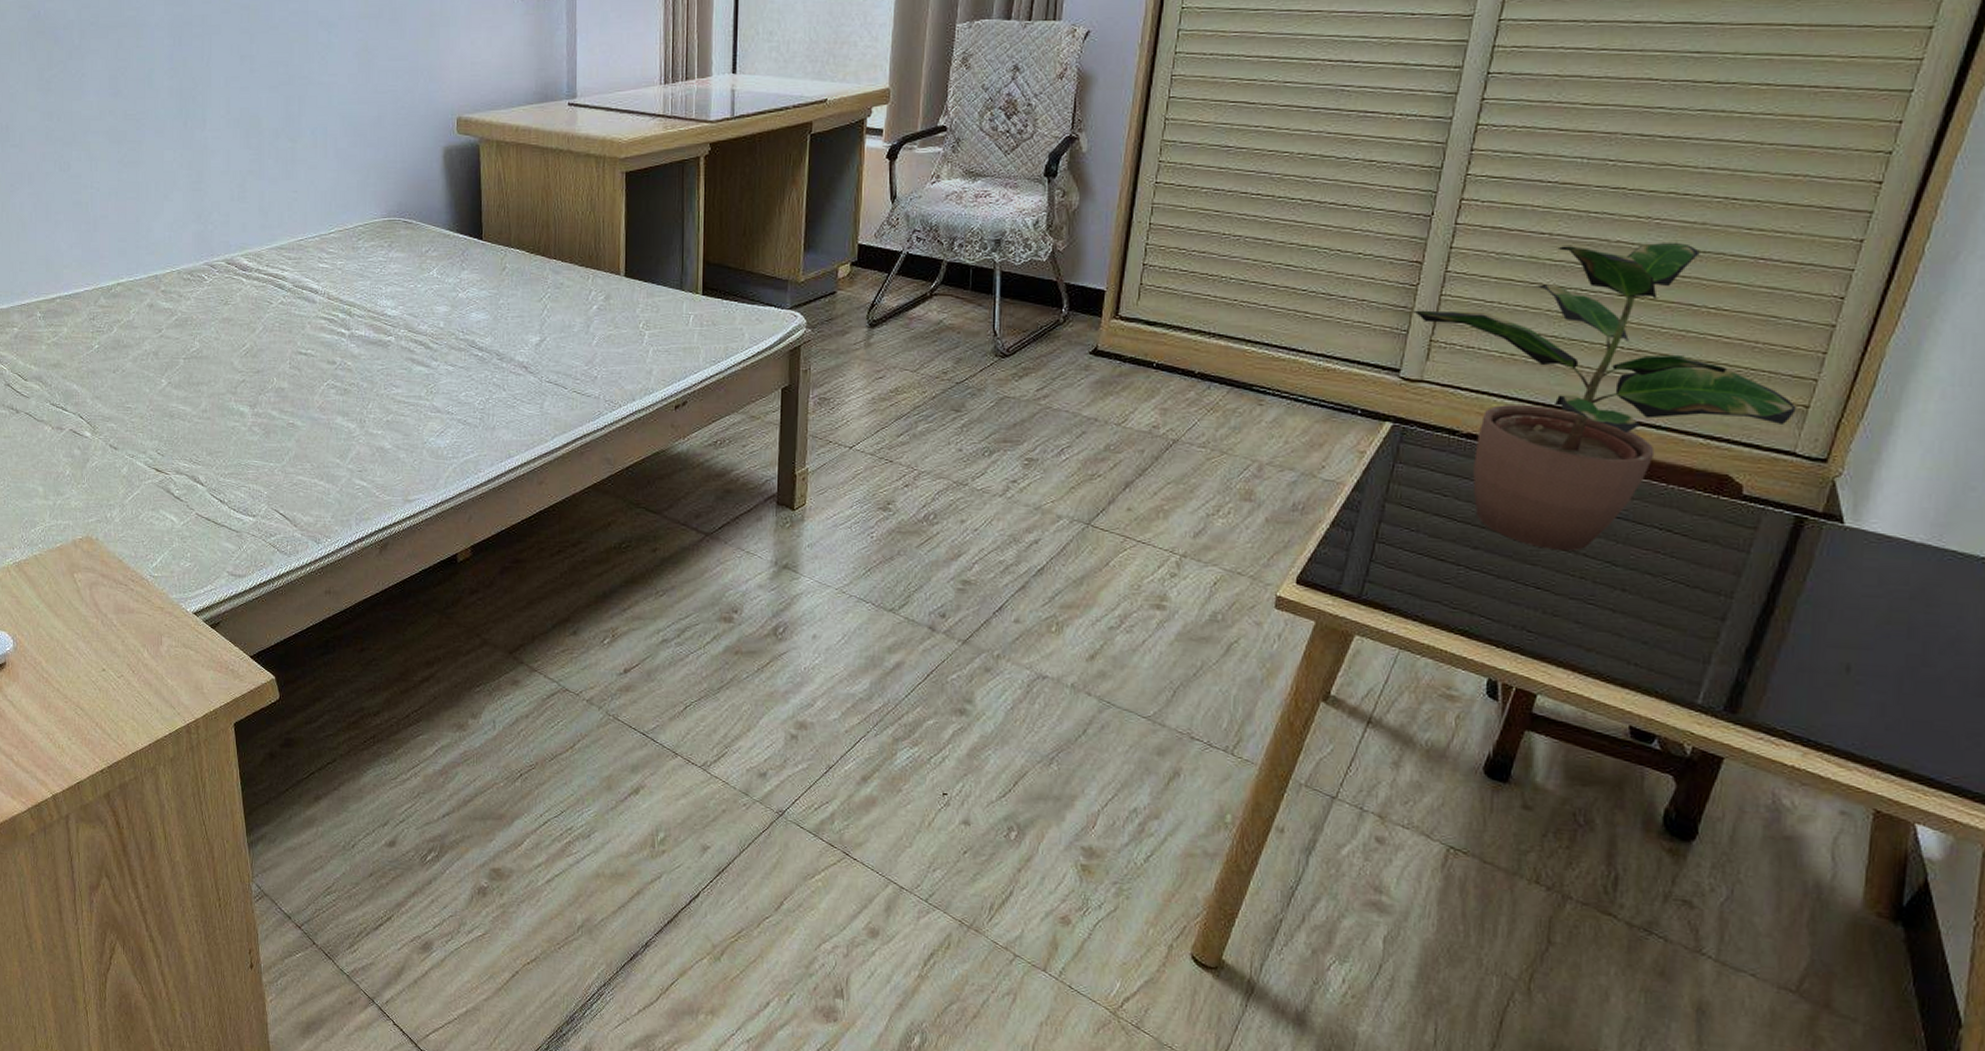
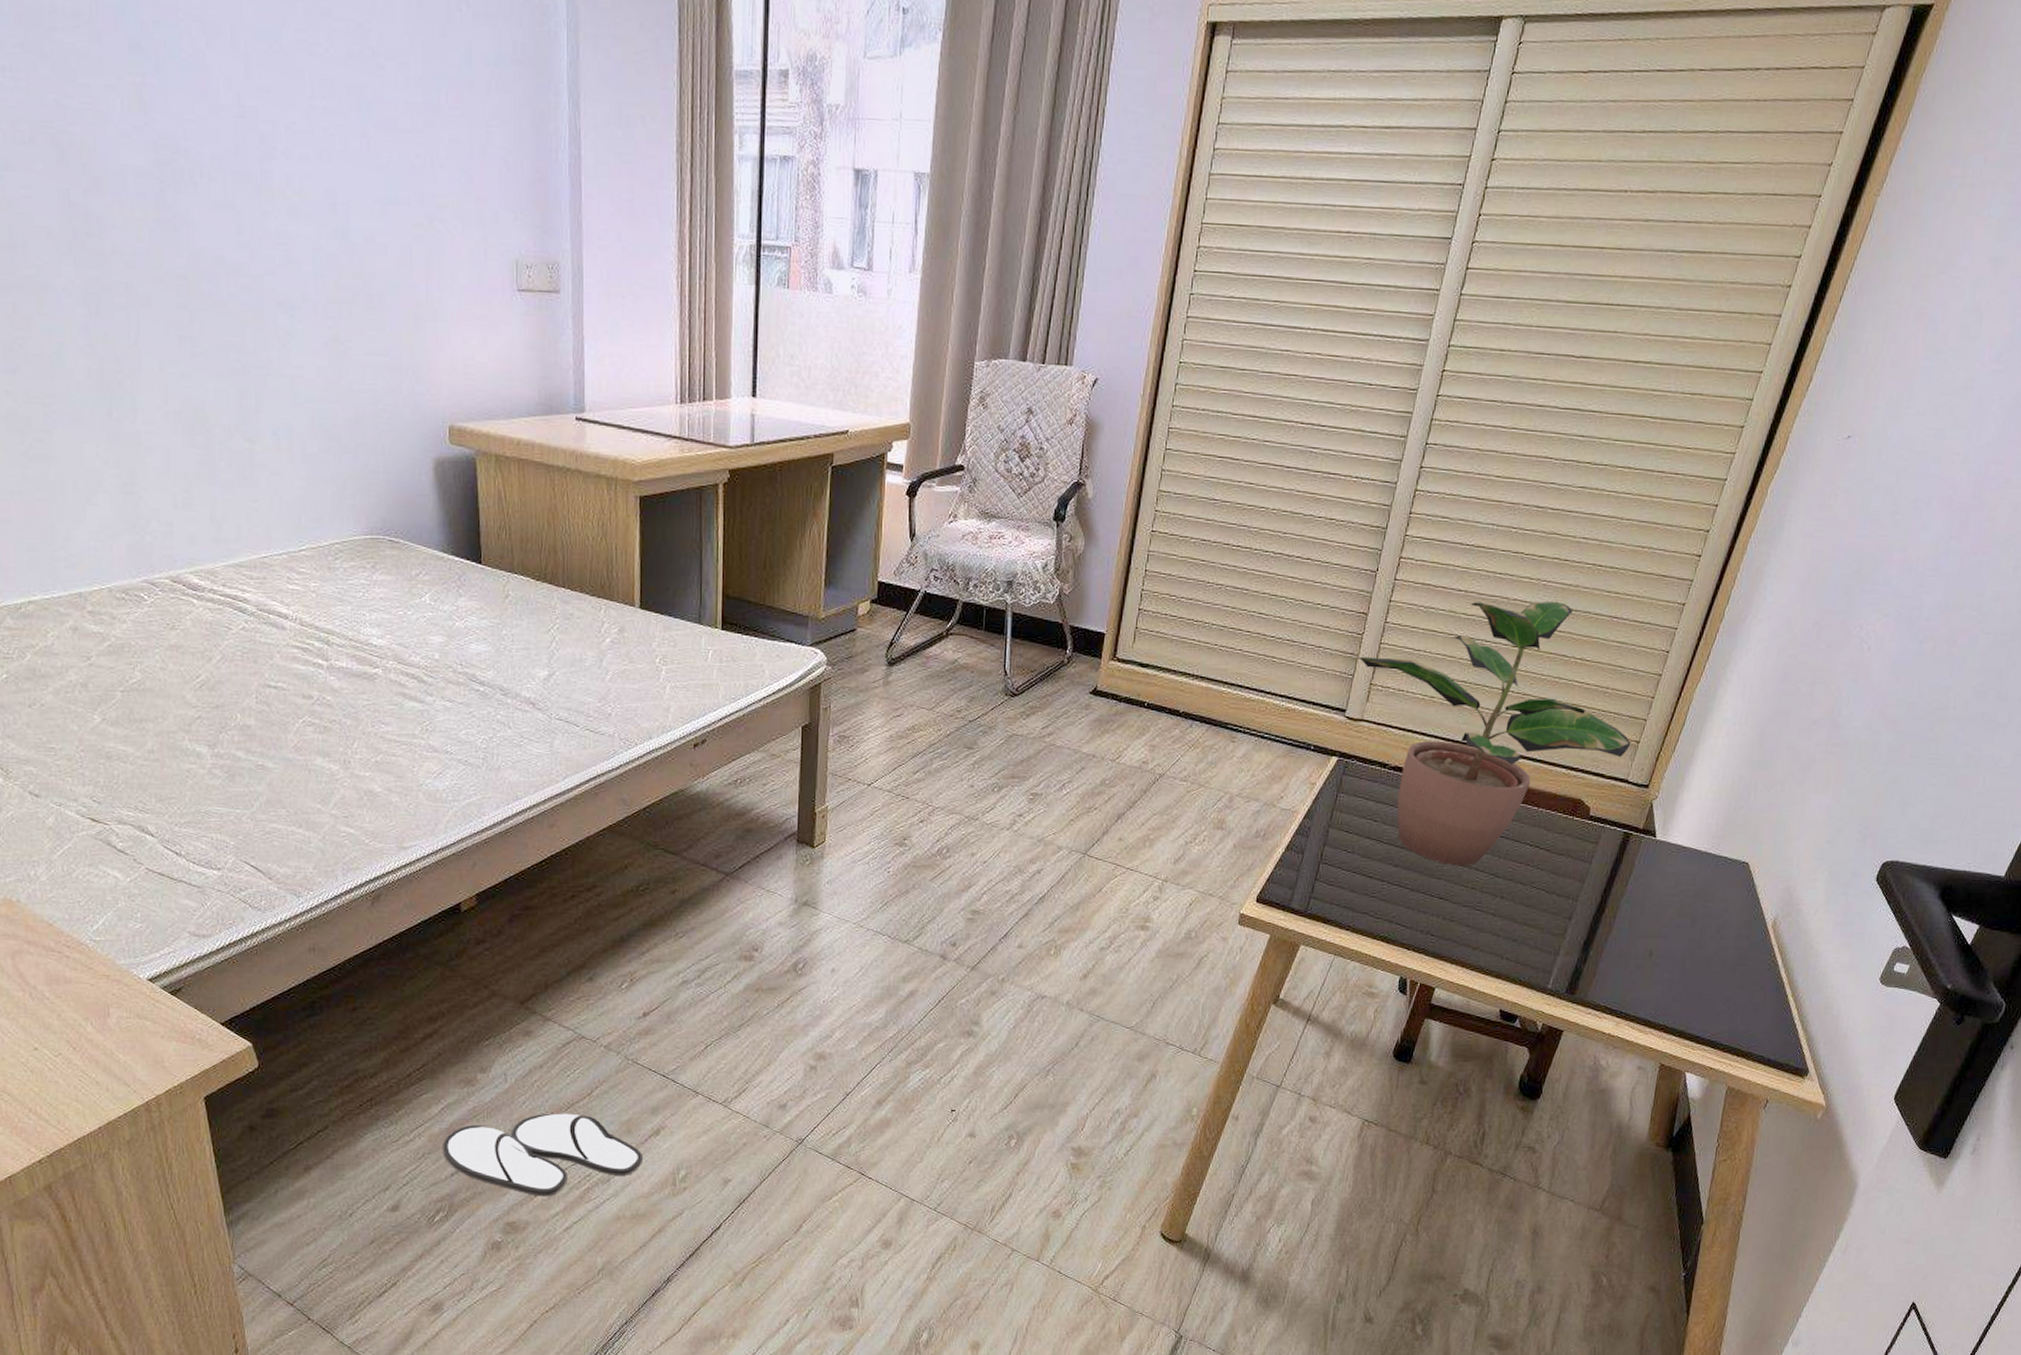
slippers: none [436,763,623,847] -> present [443,1113,644,1197]

